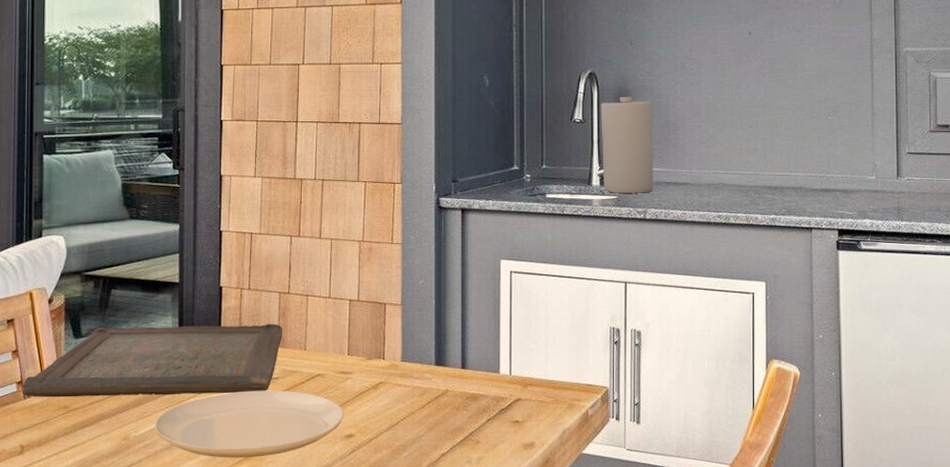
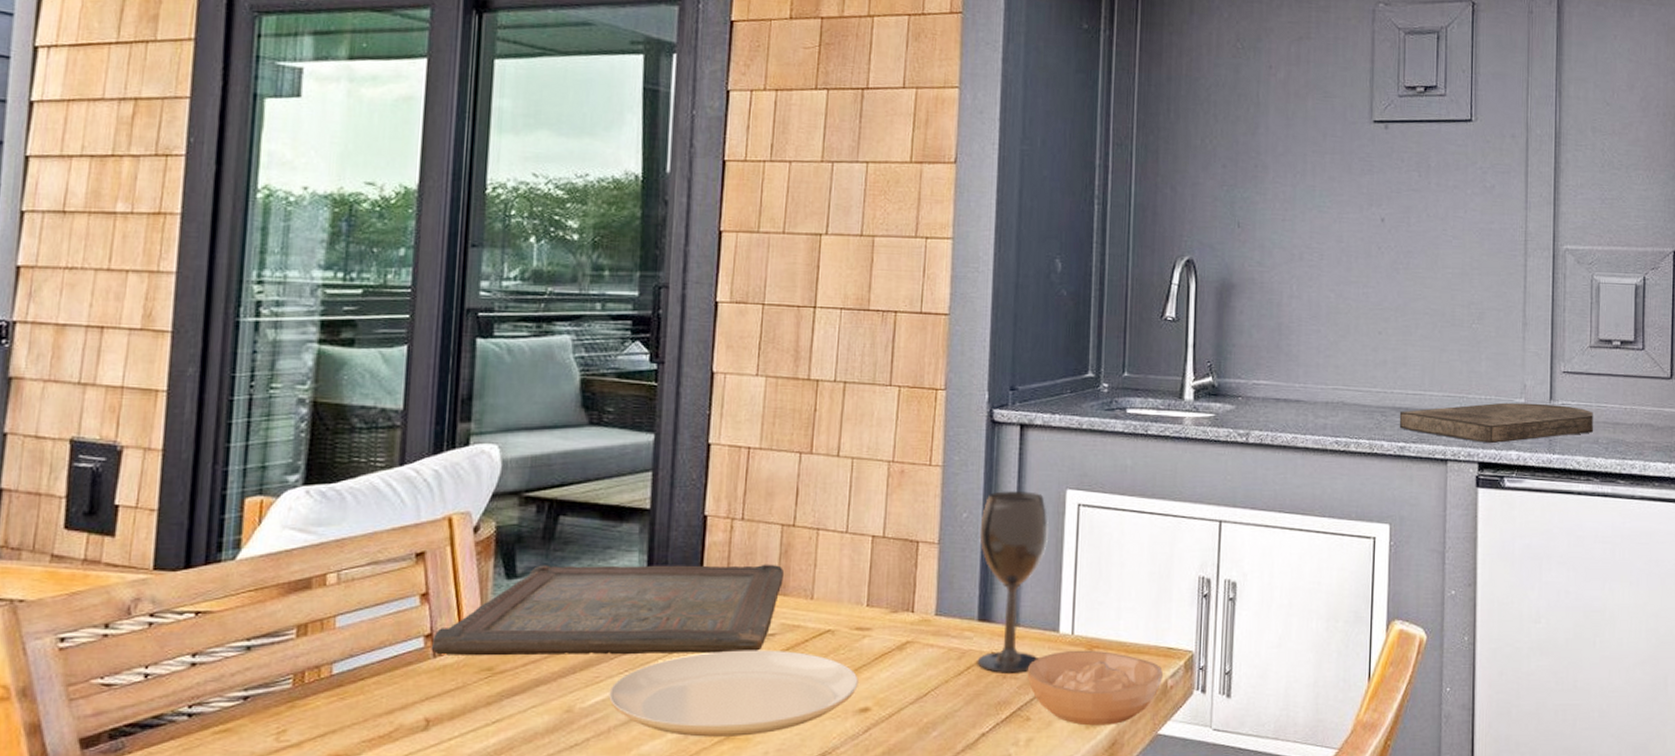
wine glass: none [433,261,488,406] -> present [977,490,1049,673]
bowl: none [475,387,584,447] -> present [1027,650,1163,726]
paper towel holder: present [601,96,654,193] -> none [1197,290,1262,411]
cutting board: none [770,179,935,214] -> present [1399,402,1593,444]

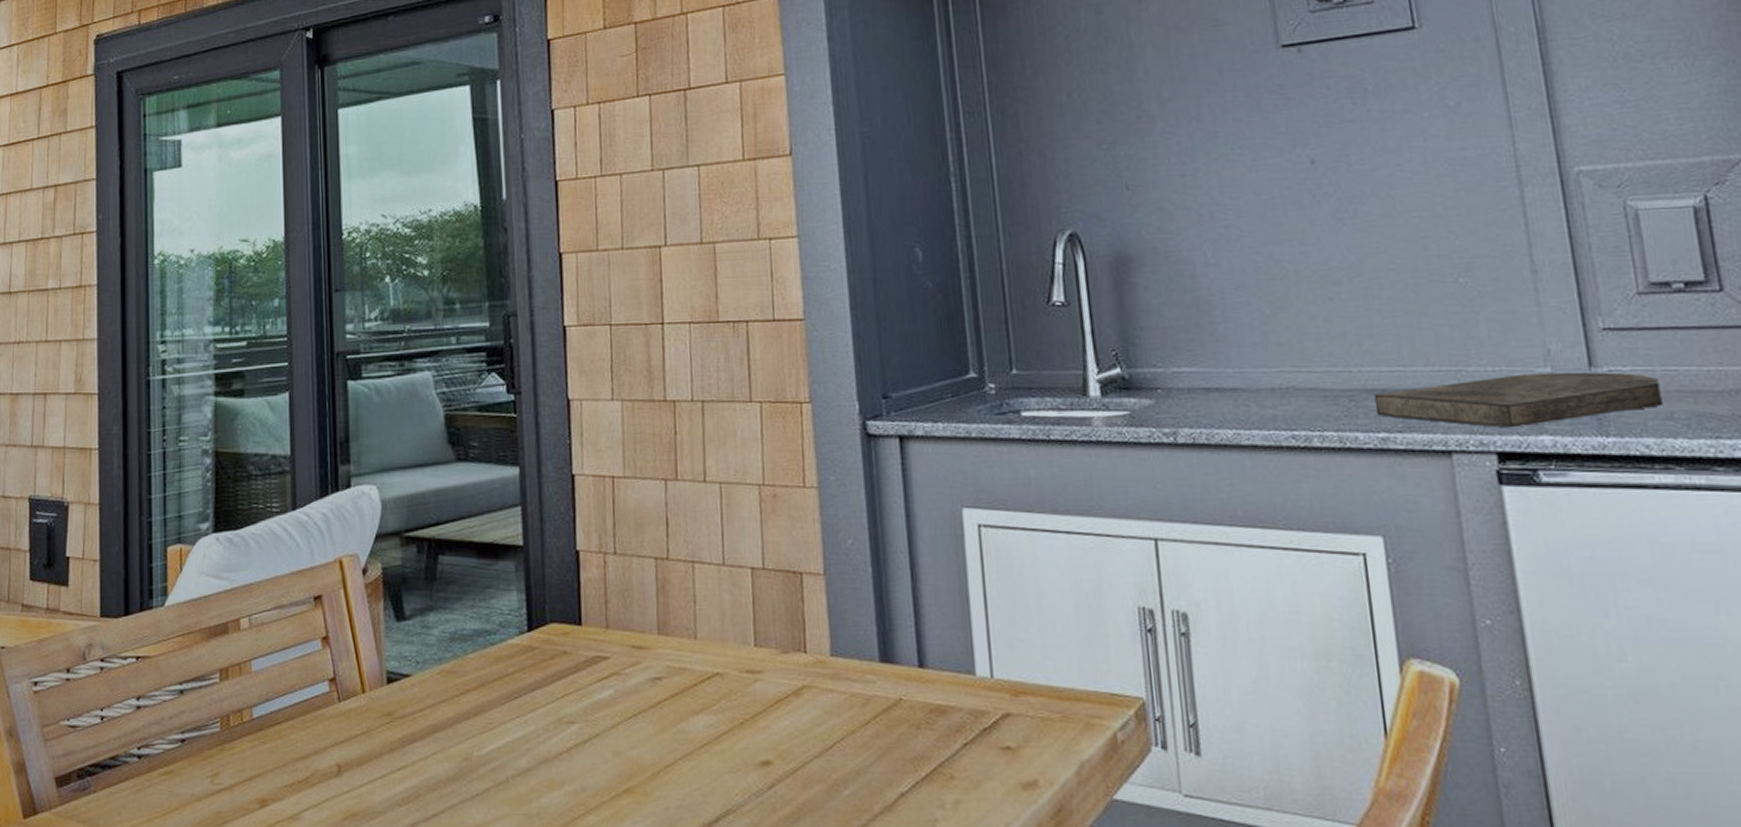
serving tray: present [431,564,785,656] -> none [335,601,664,701]
plate: present [609,649,858,737] -> none [503,695,756,790]
wine glass: present [977,490,1049,673] -> none [868,511,955,723]
bowl: present [1027,650,1163,726] -> none [943,696,1110,787]

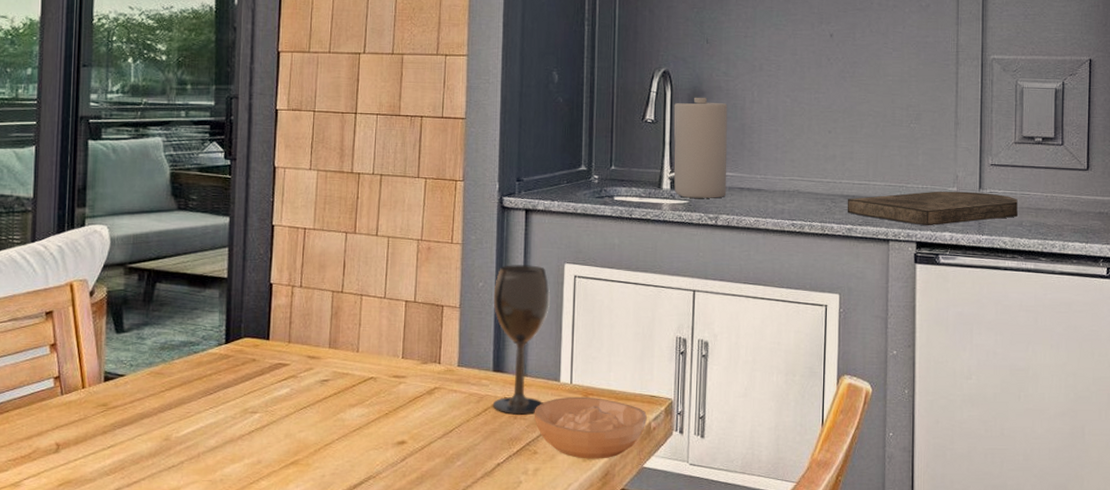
wine glass: none [868,511,955,723] -> present [492,264,551,415]
bowl: none [943,696,1110,787] -> present [534,396,647,459]
paper towel holder: none [1091,264,1186,407] -> present [673,97,728,198]

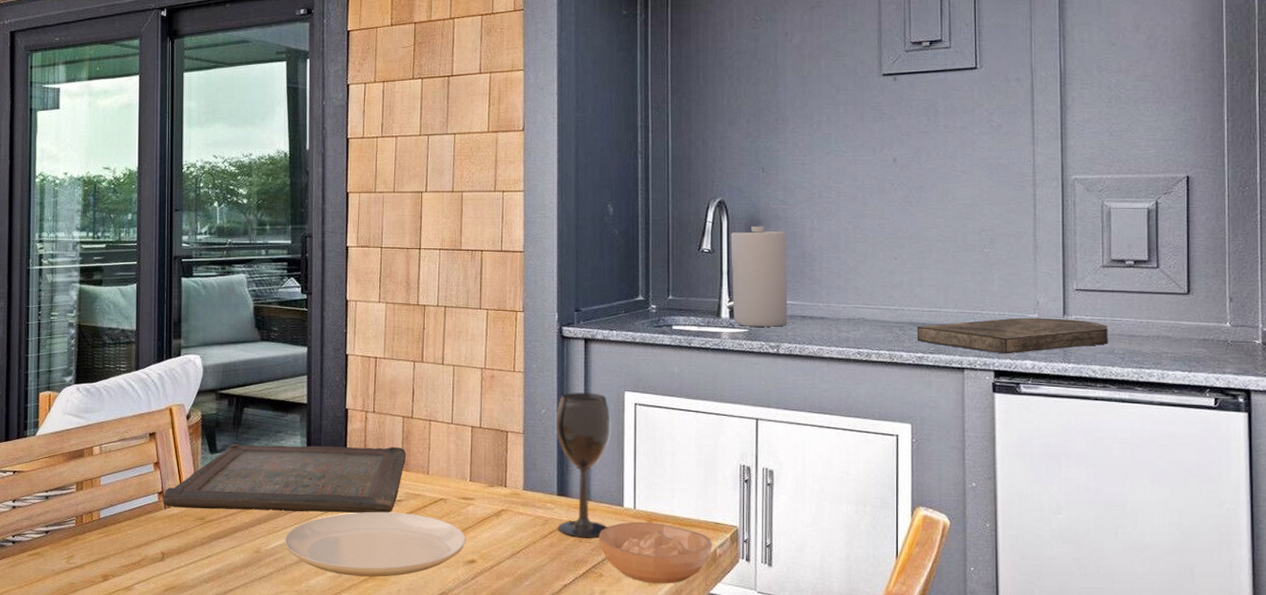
serving tray: none [59,322,335,395] -> present [163,443,407,513]
plate: none [198,392,396,462] -> present [285,511,466,577]

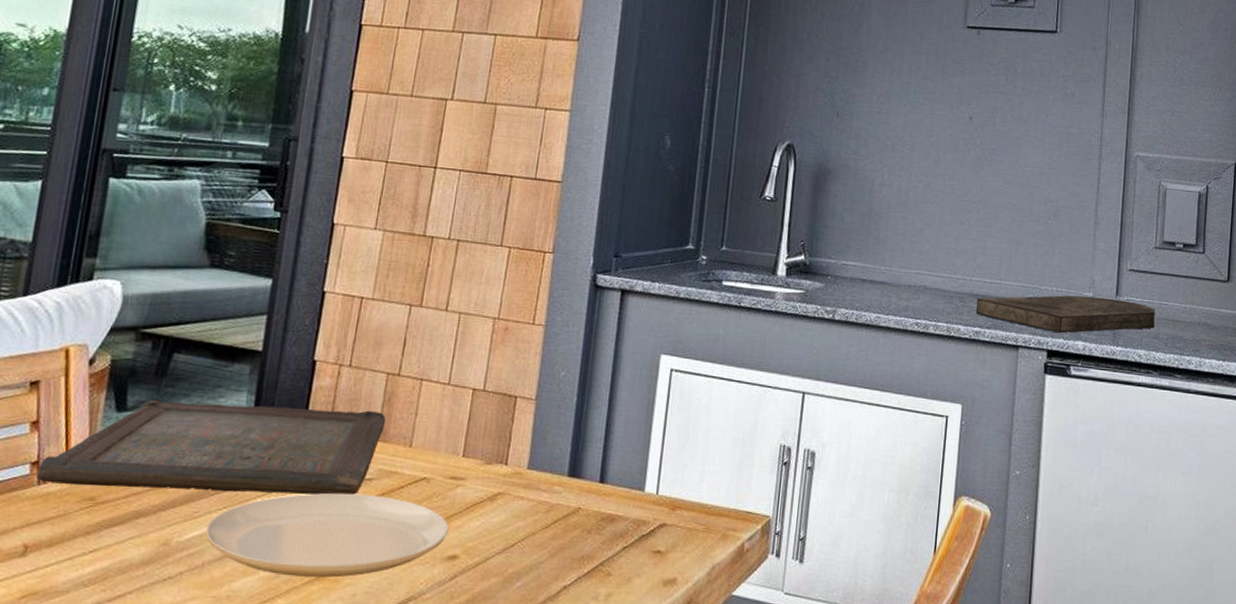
wine glass: present [556,391,612,538] -> none [564,352,642,529]
bowl: present [598,521,712,584] -> none [611,509,741,585]
paper towel holder: present [731,226,788,327] -> none [790,175,855,290]

